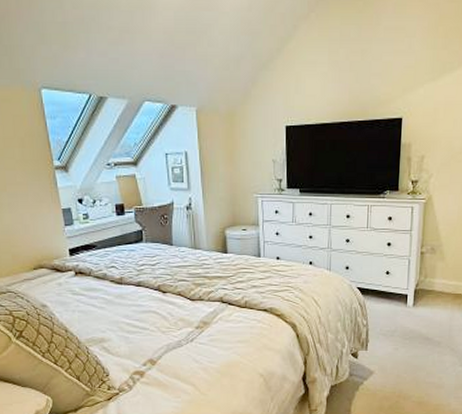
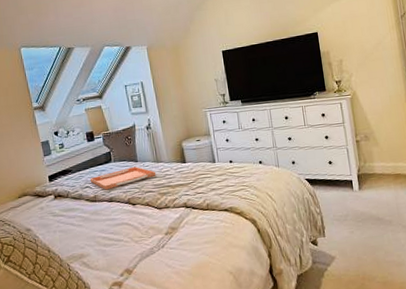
serving tray: none [116,250,193,273] -> present [90,166,156,190]

